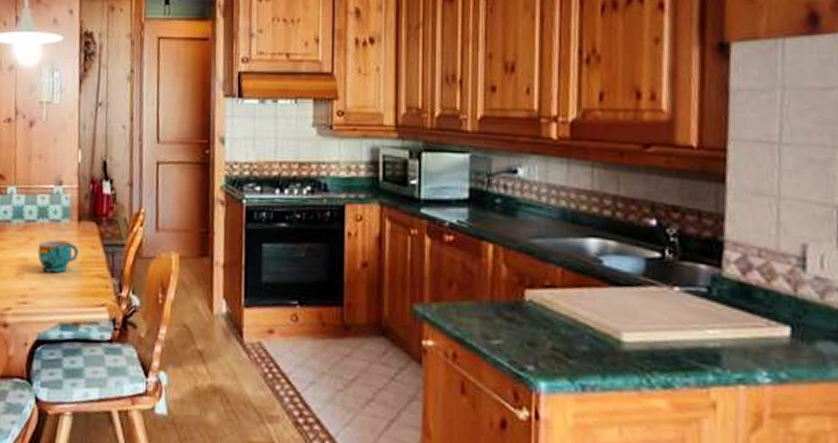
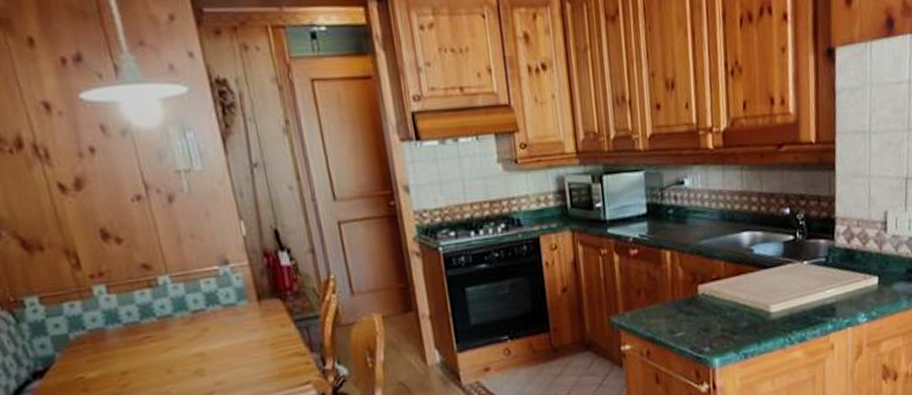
cup: present [37,240,79,273] -> none [214,324,268,363]

